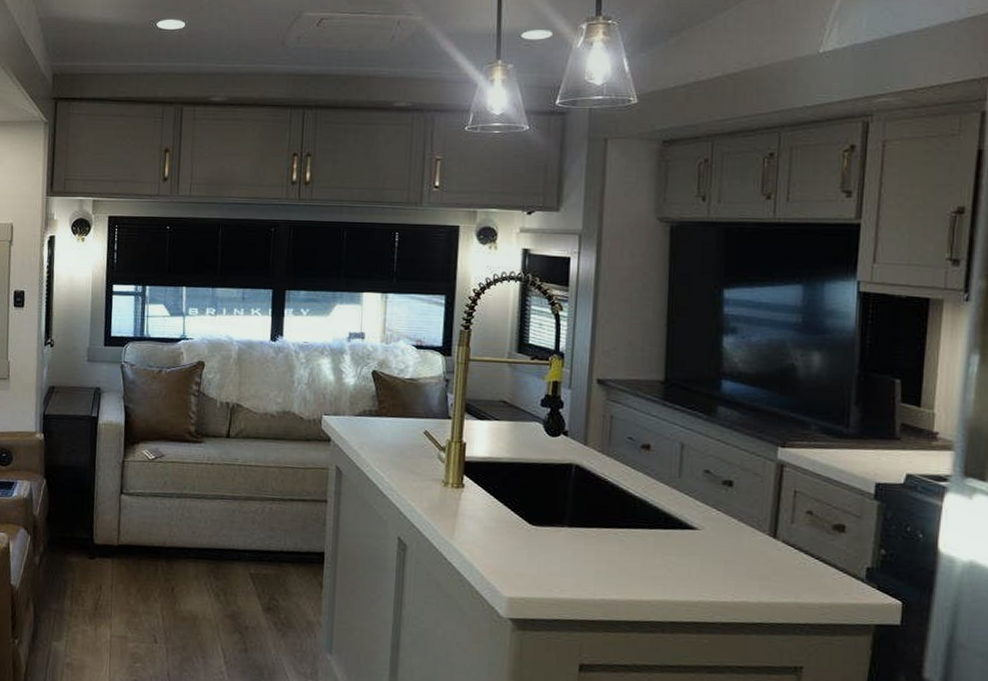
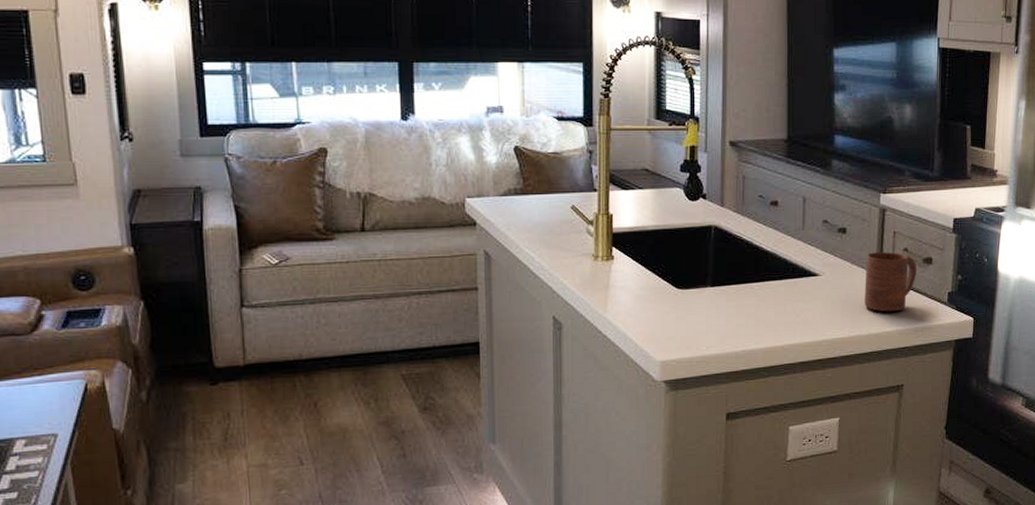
cup: none [753,511,824,582] -> present [864,252,916,312]

